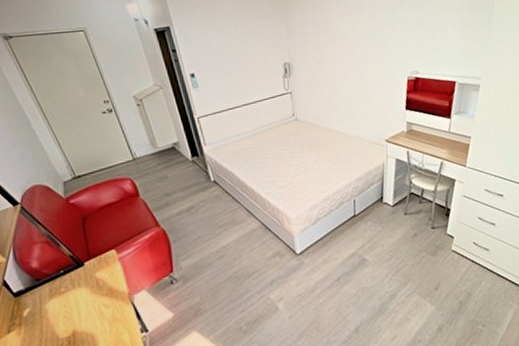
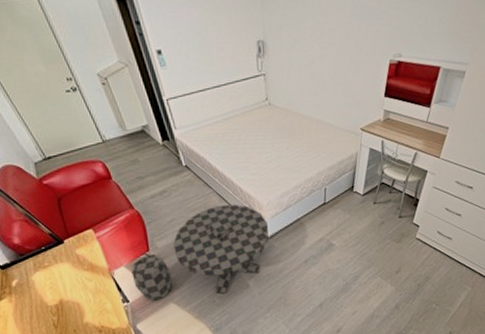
coffee table: none [153,219,299,331] -> present [131,204,269,302]

